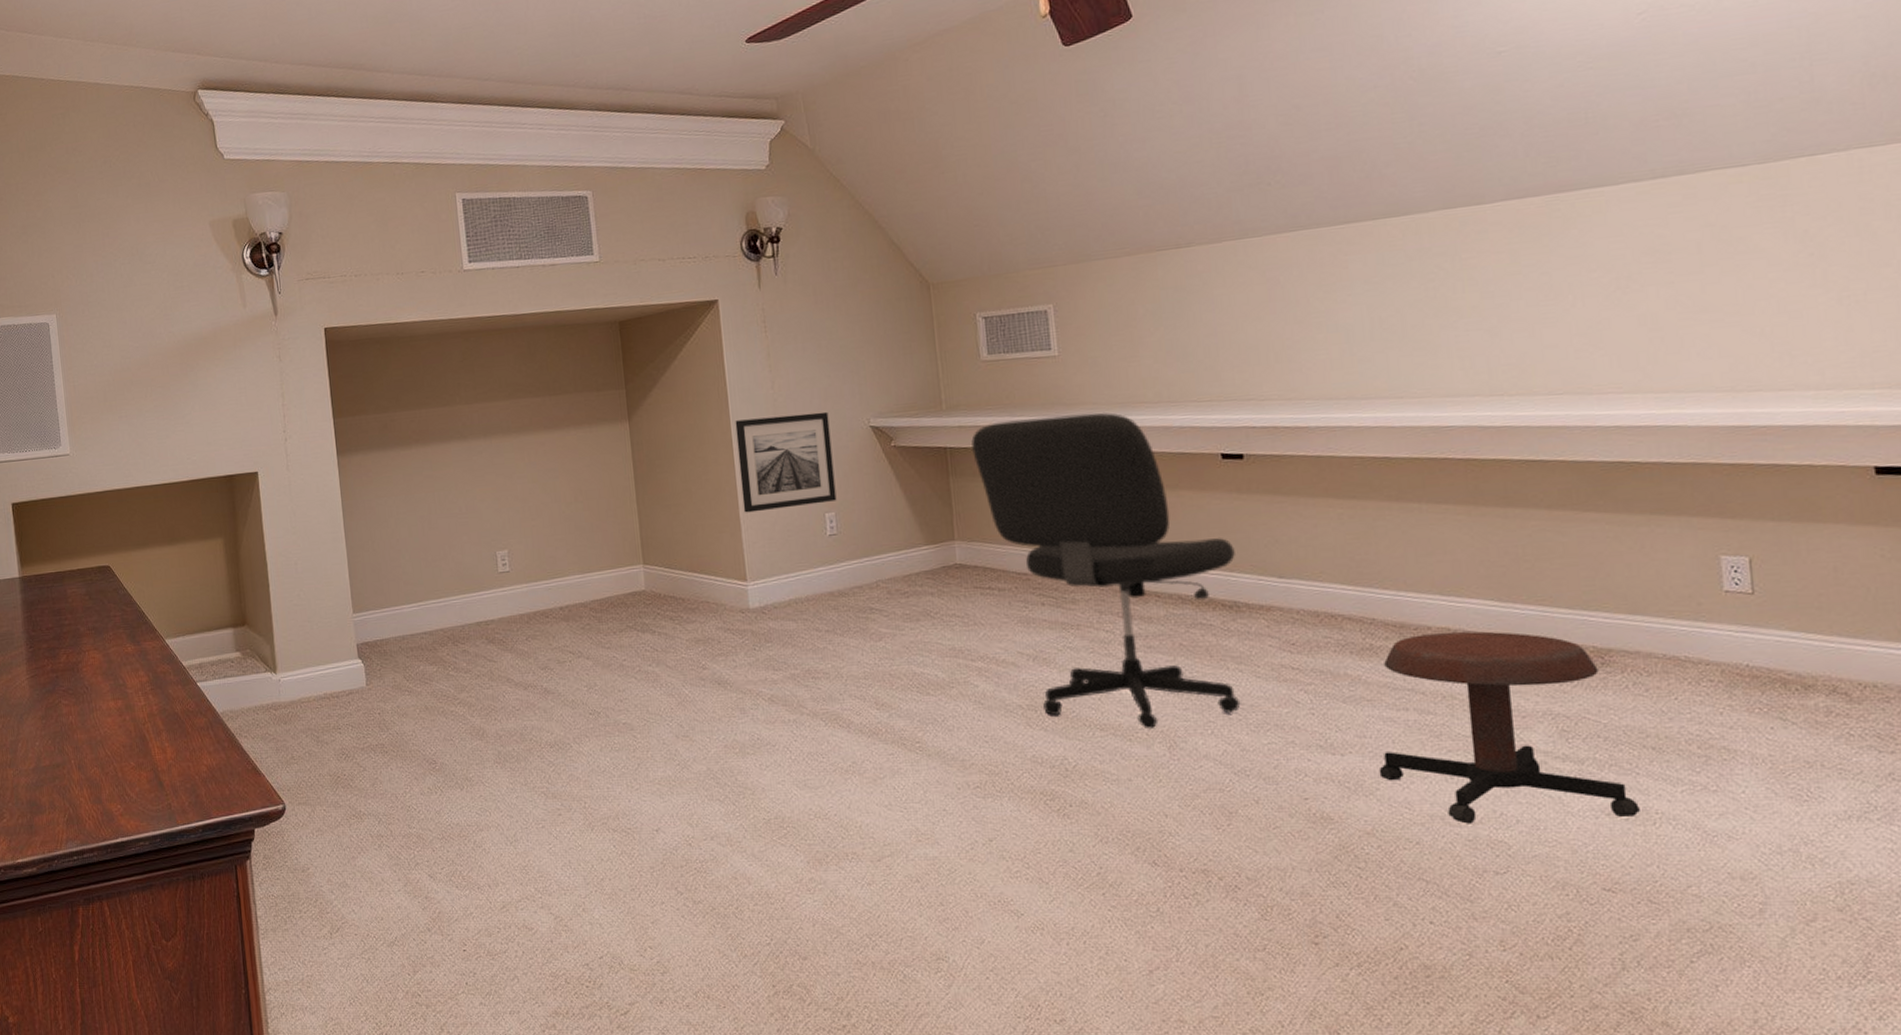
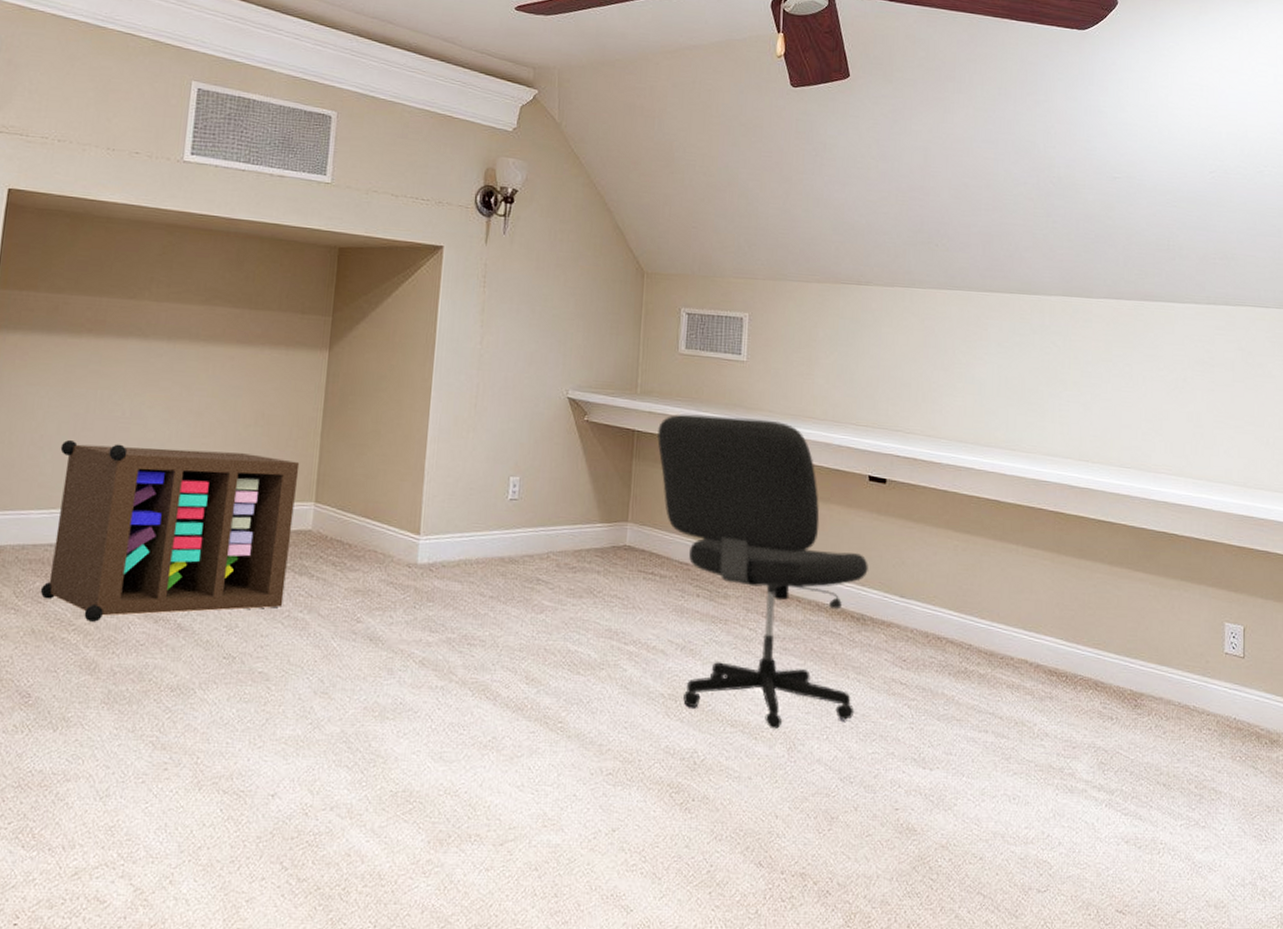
storage cabinet: none [415,528,633,695] -> present [40,440,300,622]
wall art: present [735,411,837,513] -> none [430,369,530,467]
stool: present [1379,631,1640,824] -> none [958,664,1150,846]

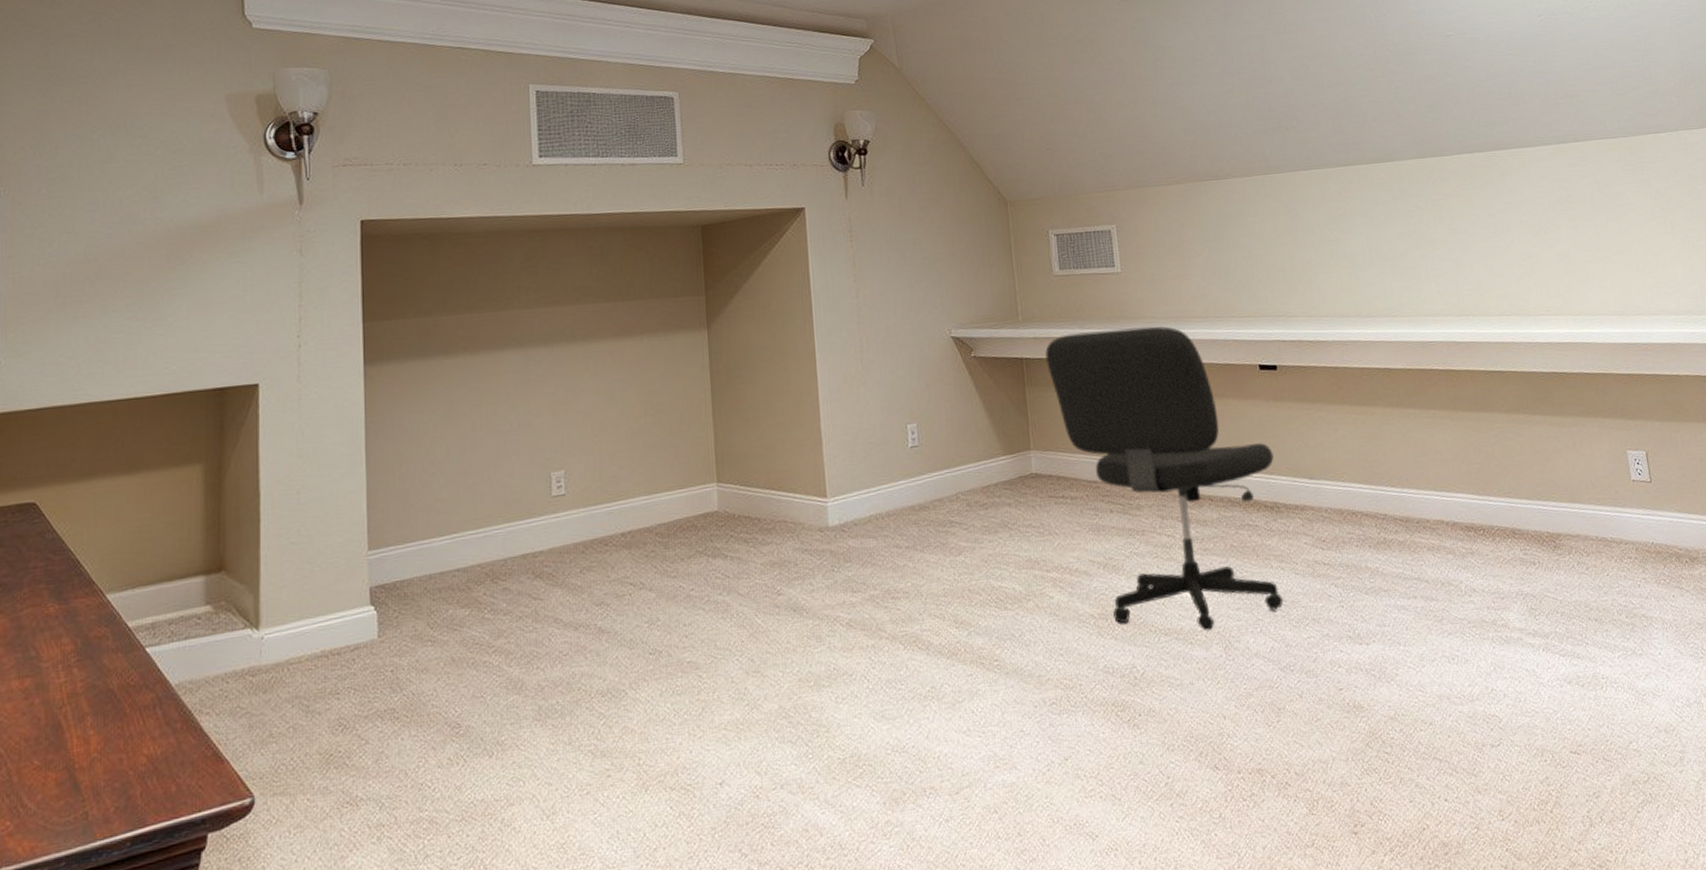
storage cabinet: present [40,440,300,622] -> none [453,445,701,641]

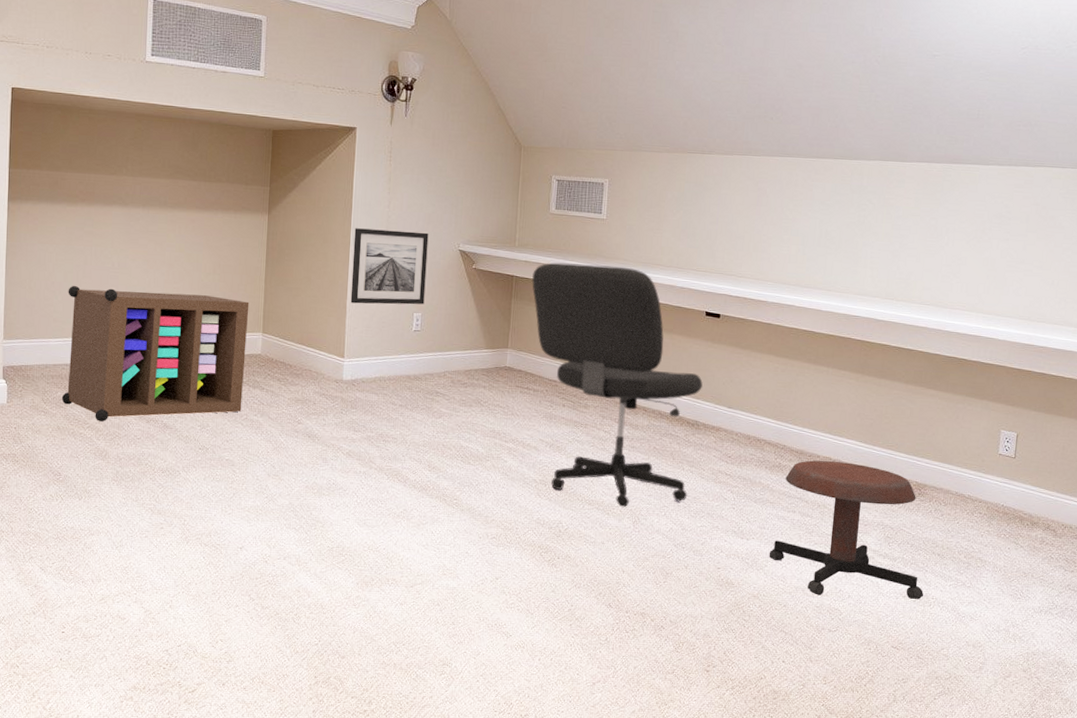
storage cabinet: none [453,445,701,641] -> present [61,286,250,422]
wall art: none [818,322,919,425] -> present [350,228,429,305]
stool: none [1395,522,1591,702] -> present [769,460,923,600]

